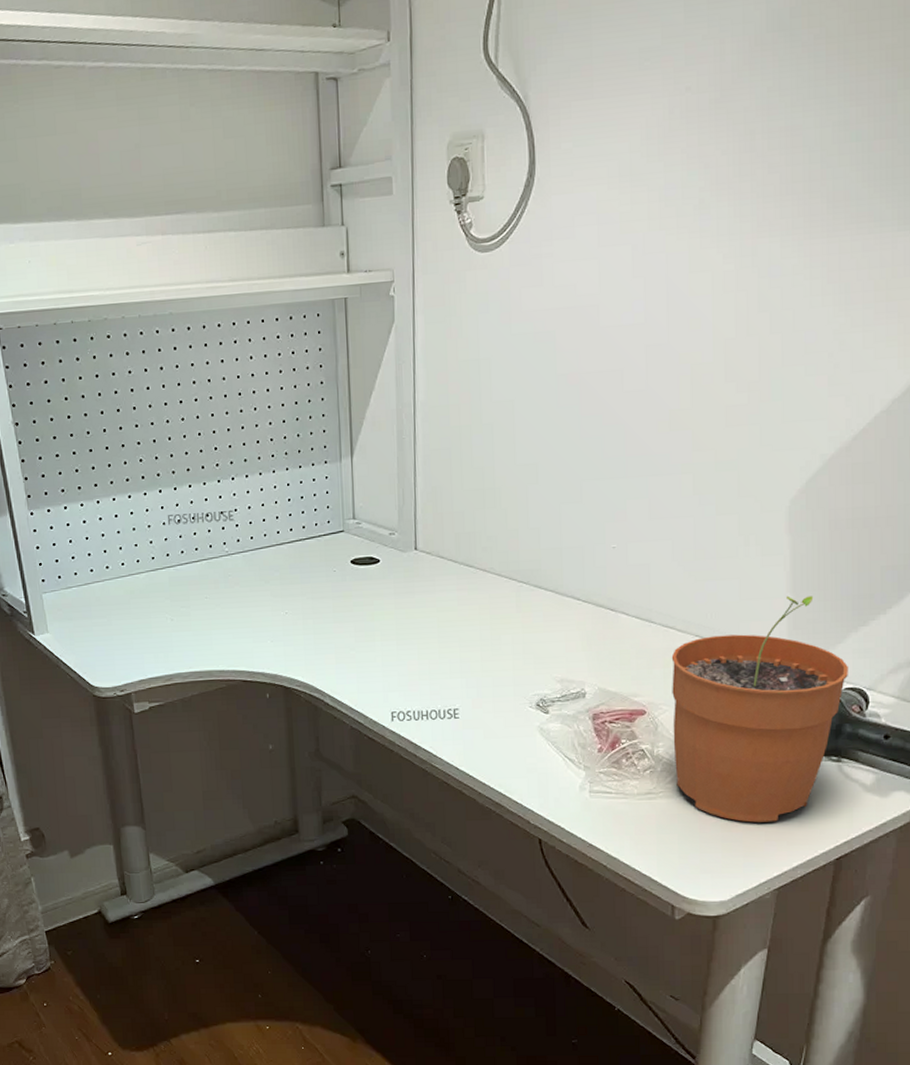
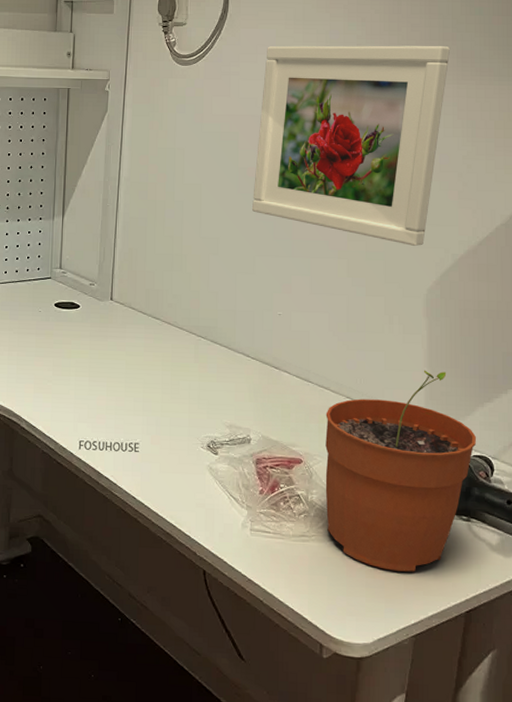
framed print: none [576,188,818,449] -> present [252,45,450,246]

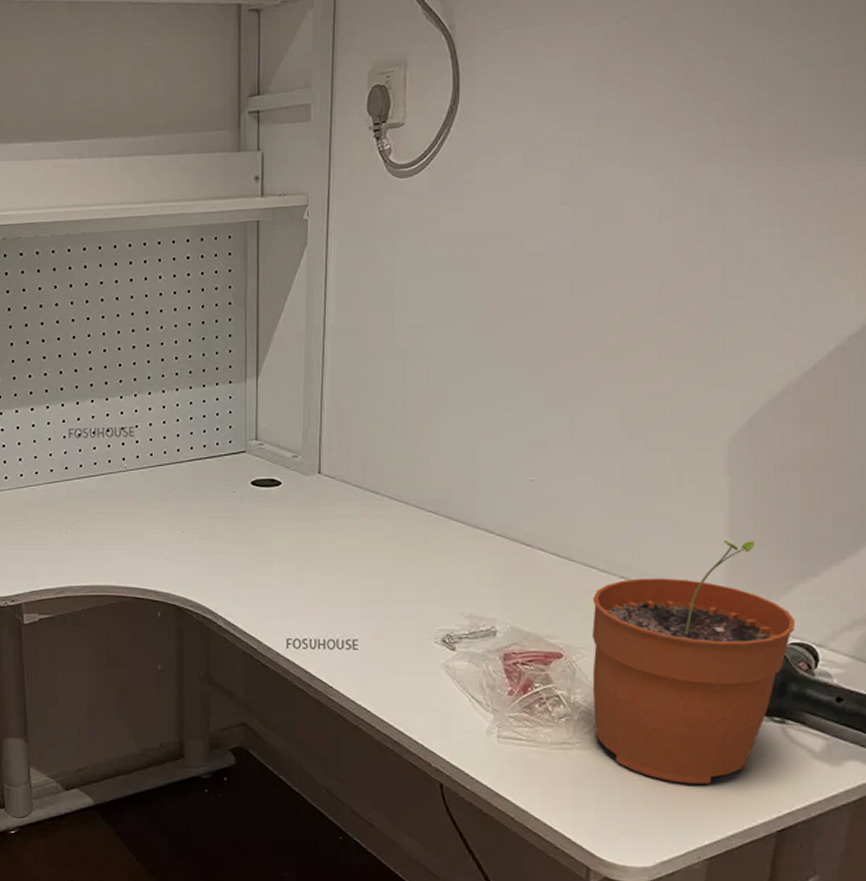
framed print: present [252,45,450,246] -> none [495,116,765,384]

